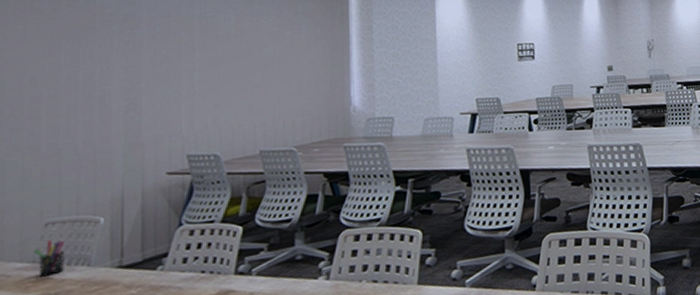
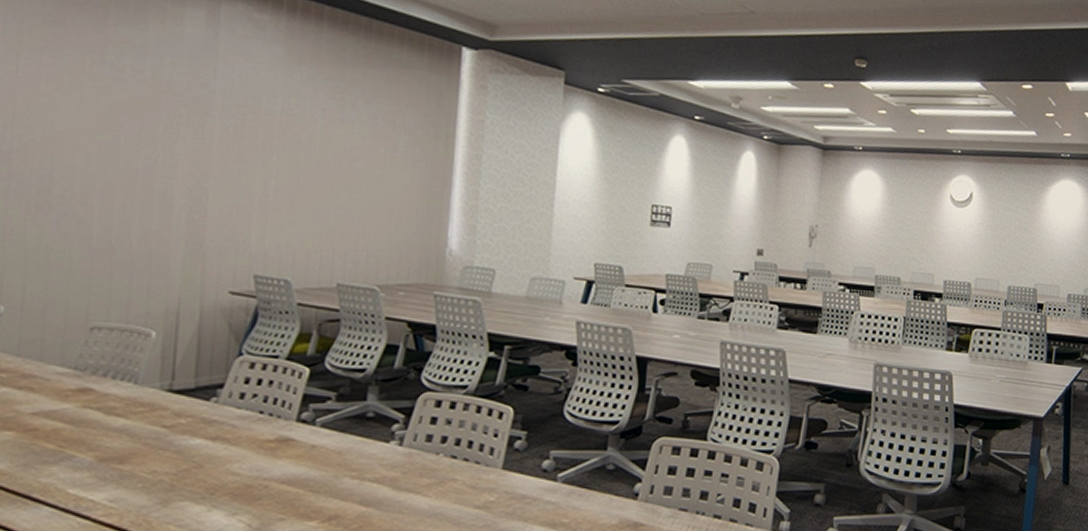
pen holder: present [32,240,66,277] -> none [75,347,112,387]

